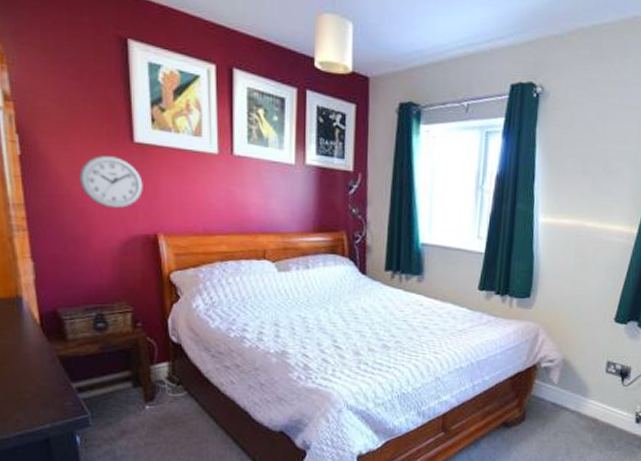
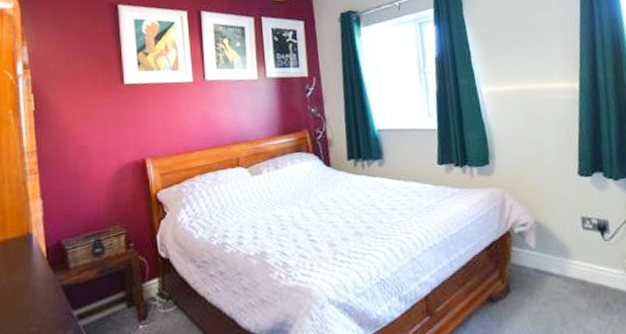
wall clock: present [79,156,143,209] -> none [81,98,132,143]

